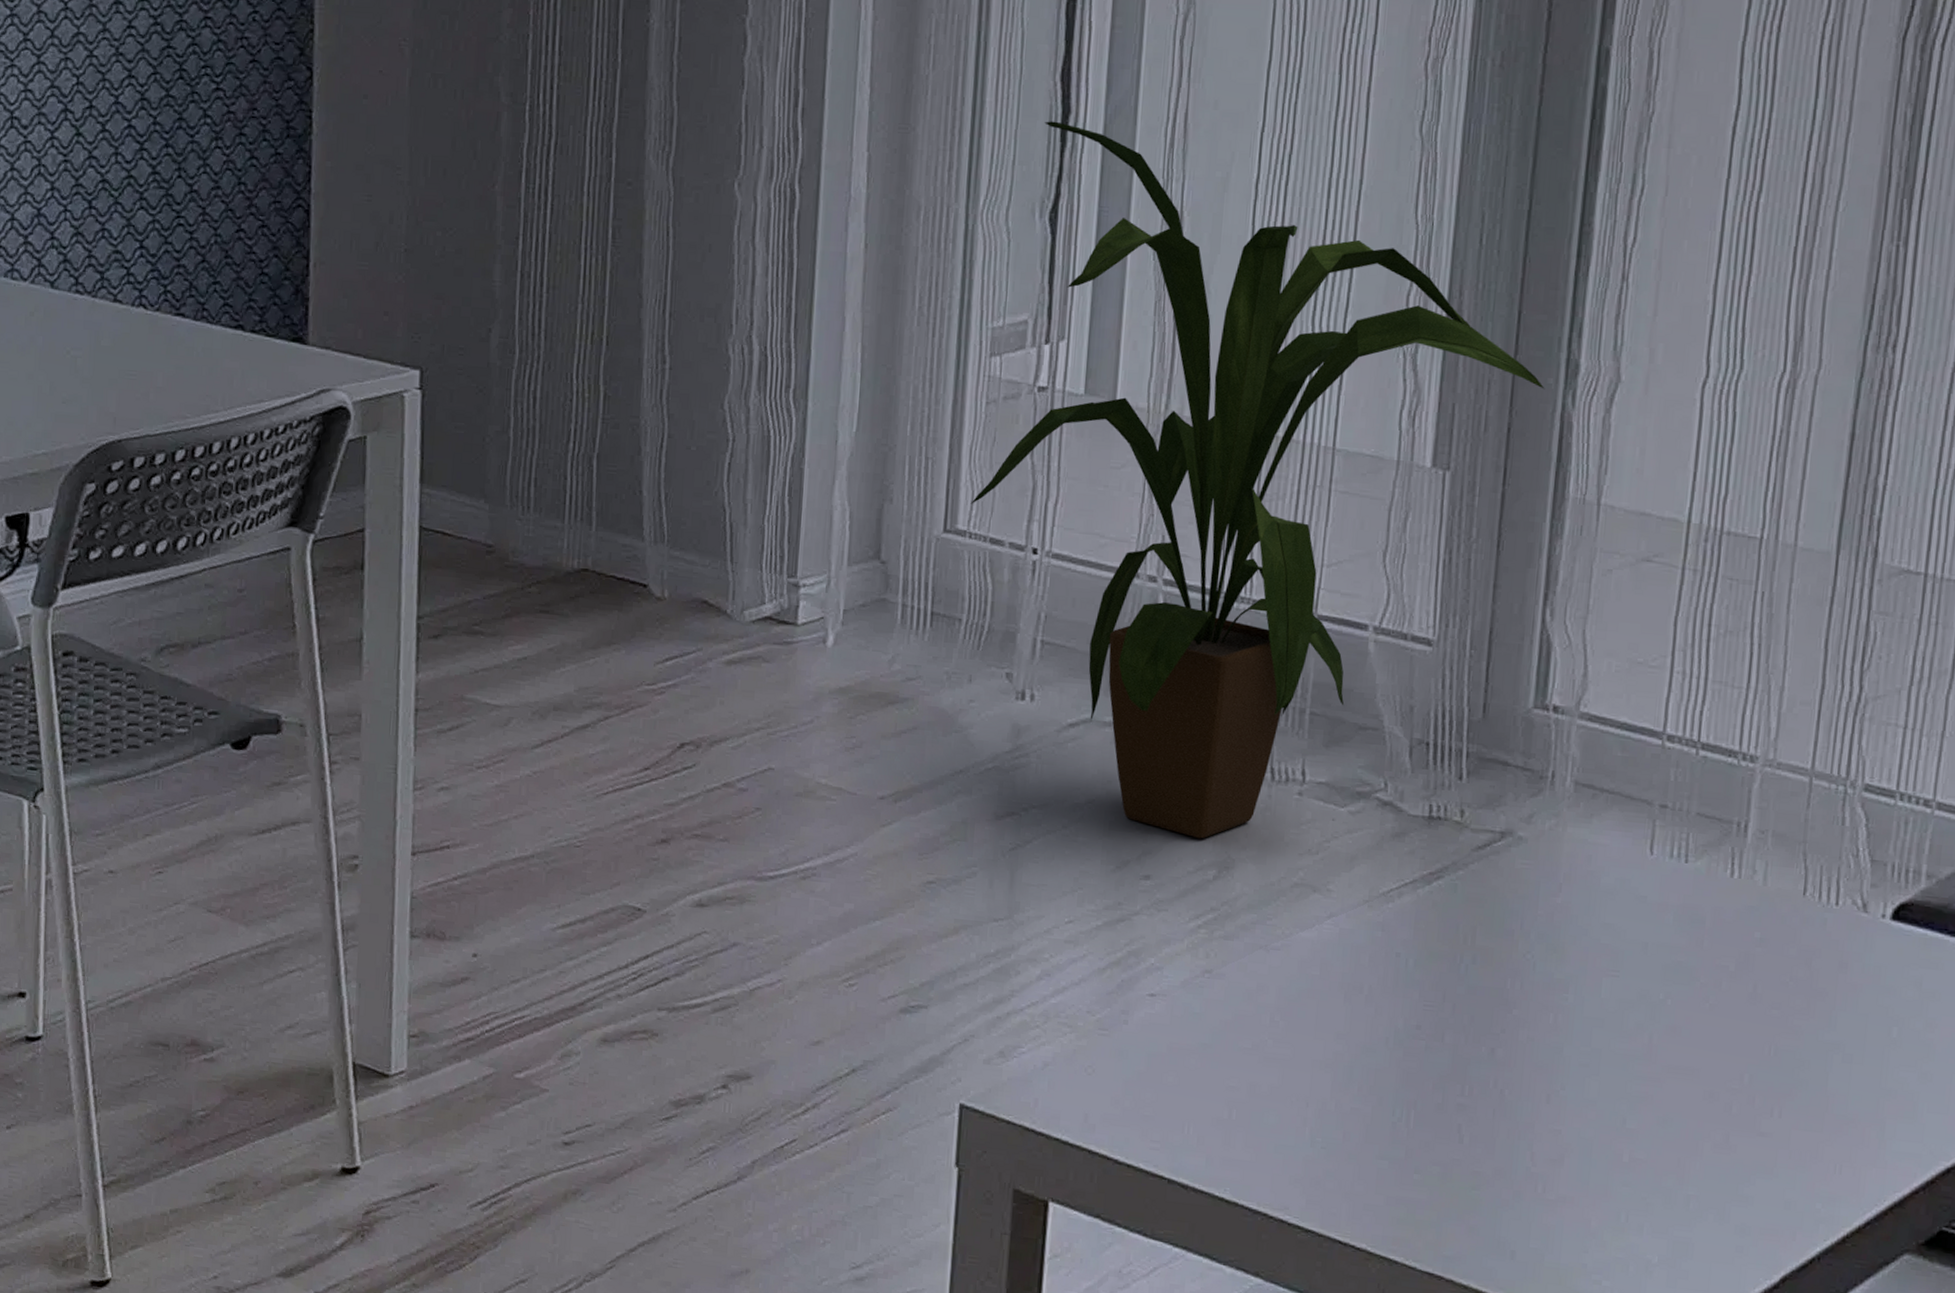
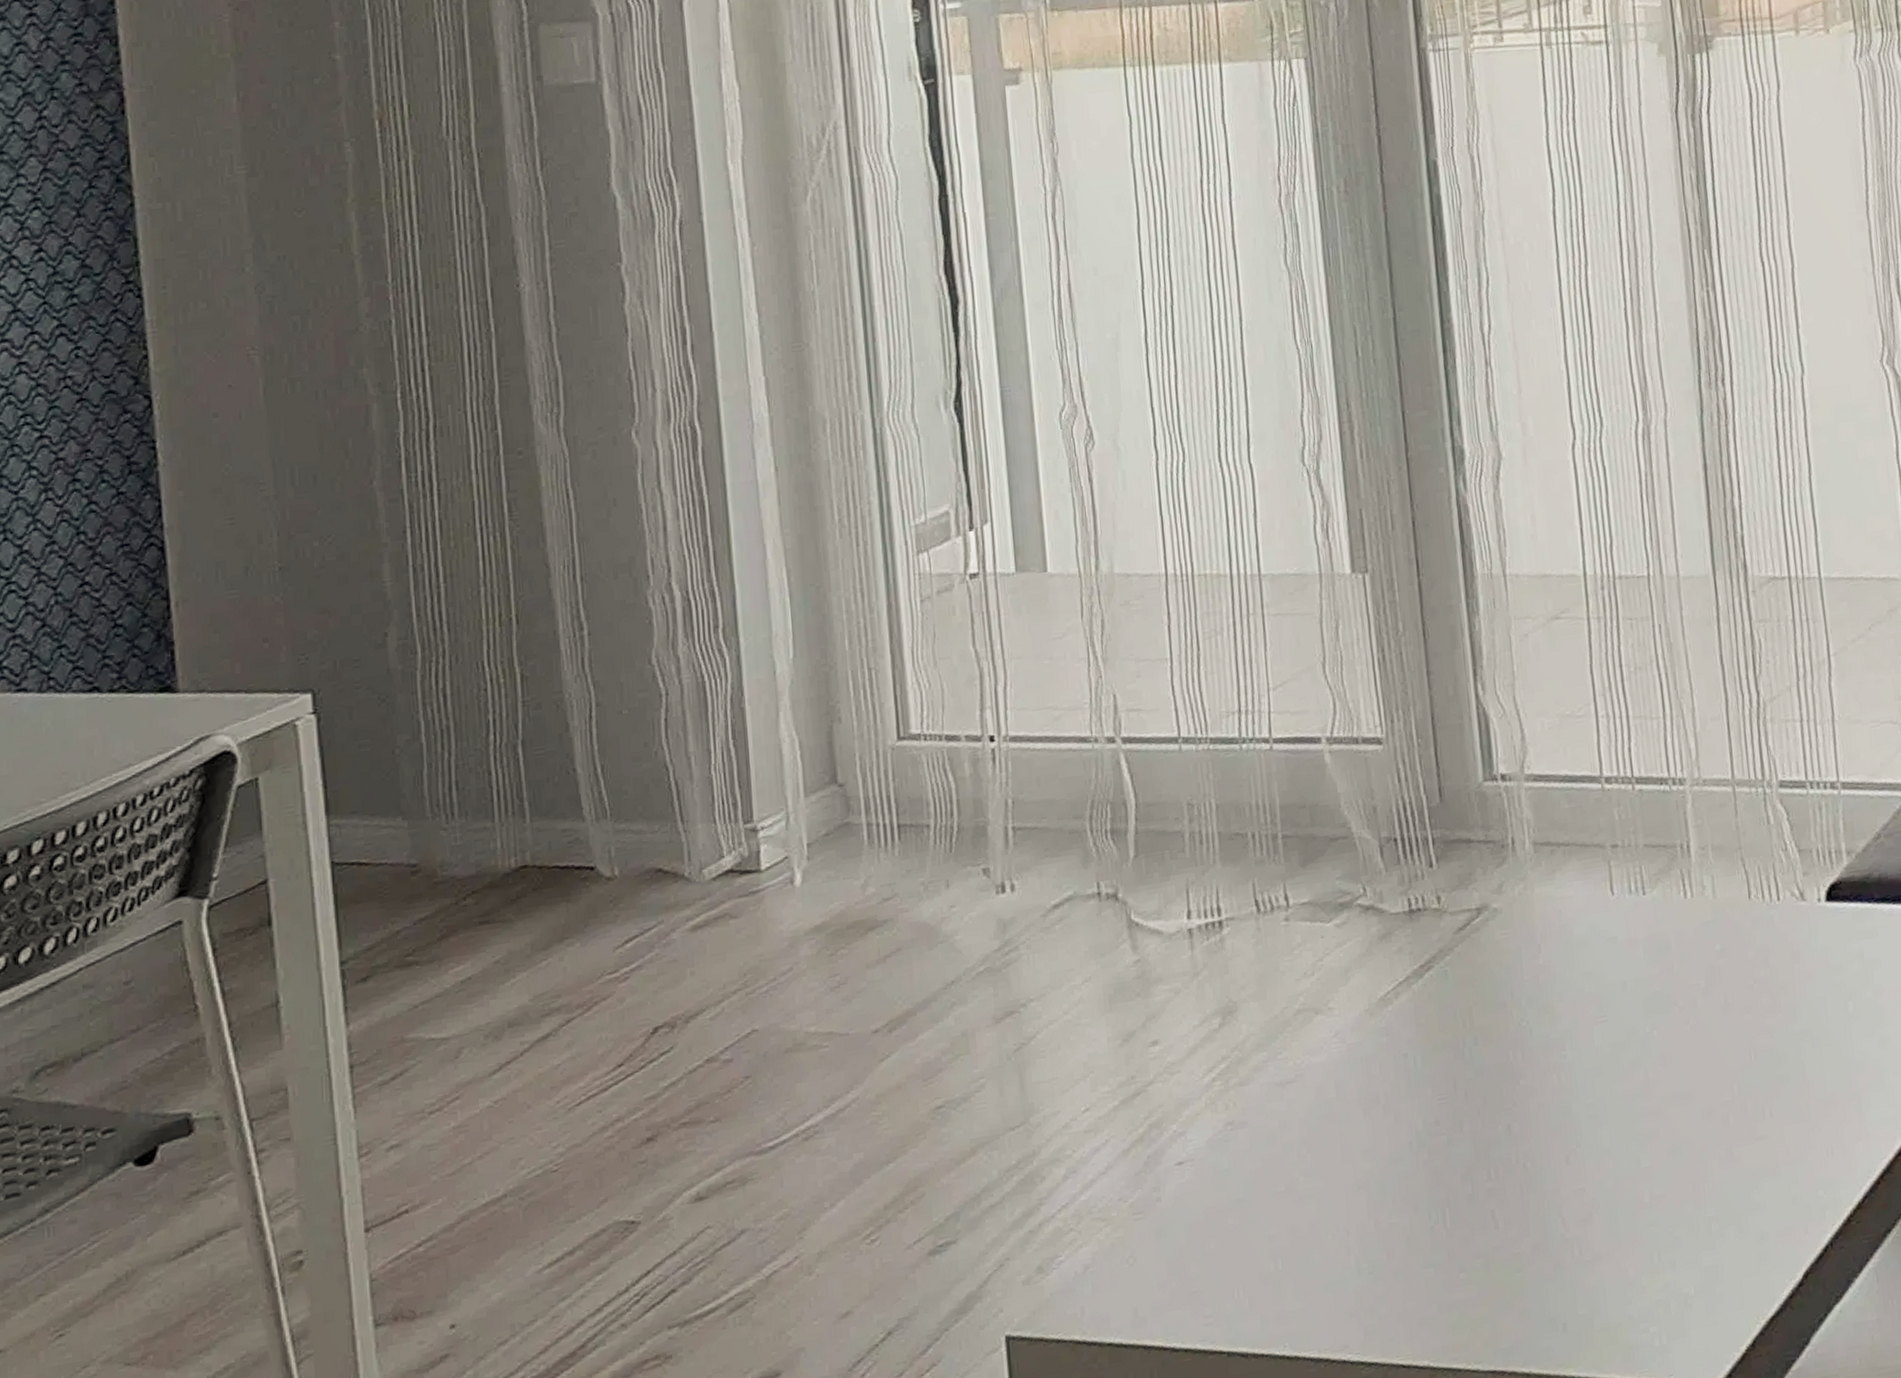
house plant: present [970,121,1545,839] -> none [920,313,1438,990]

